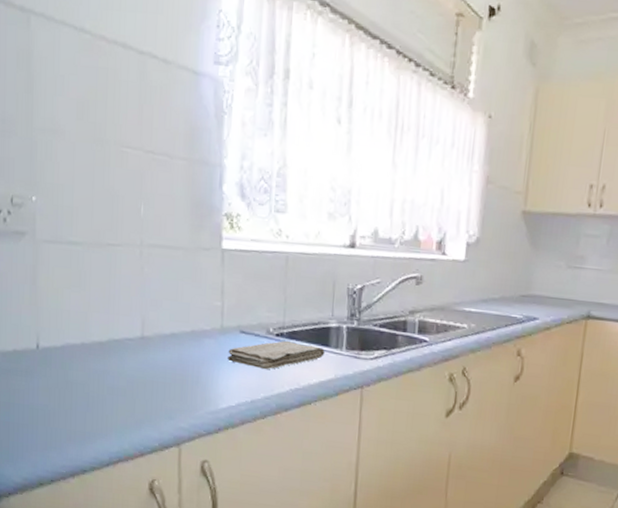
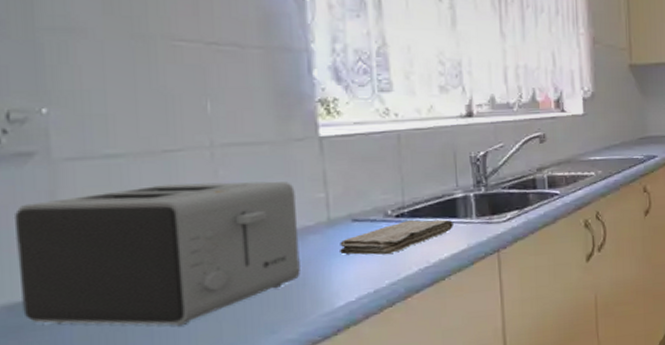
toaster: none [10,273,198,396] -> present [13,181,300,327]

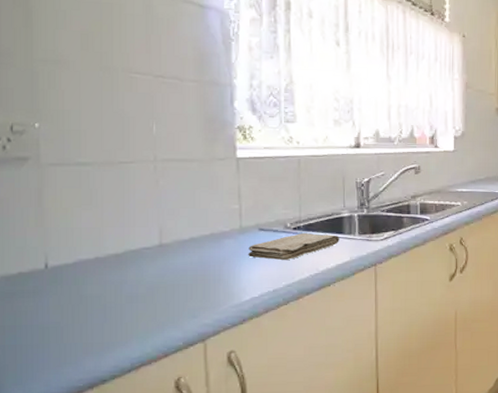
toaster: present [13,181,300,327] -> none [12,189,217,305]

